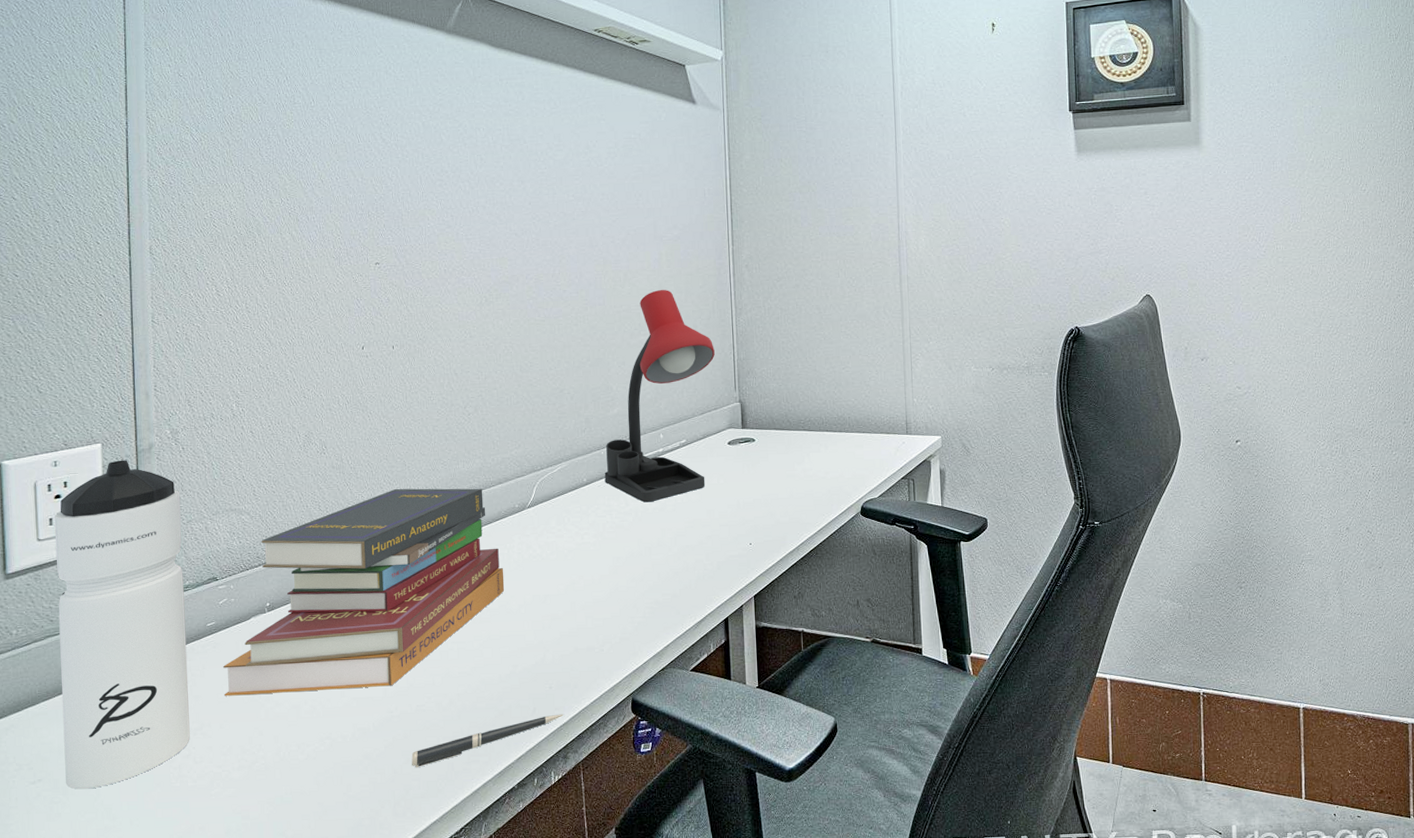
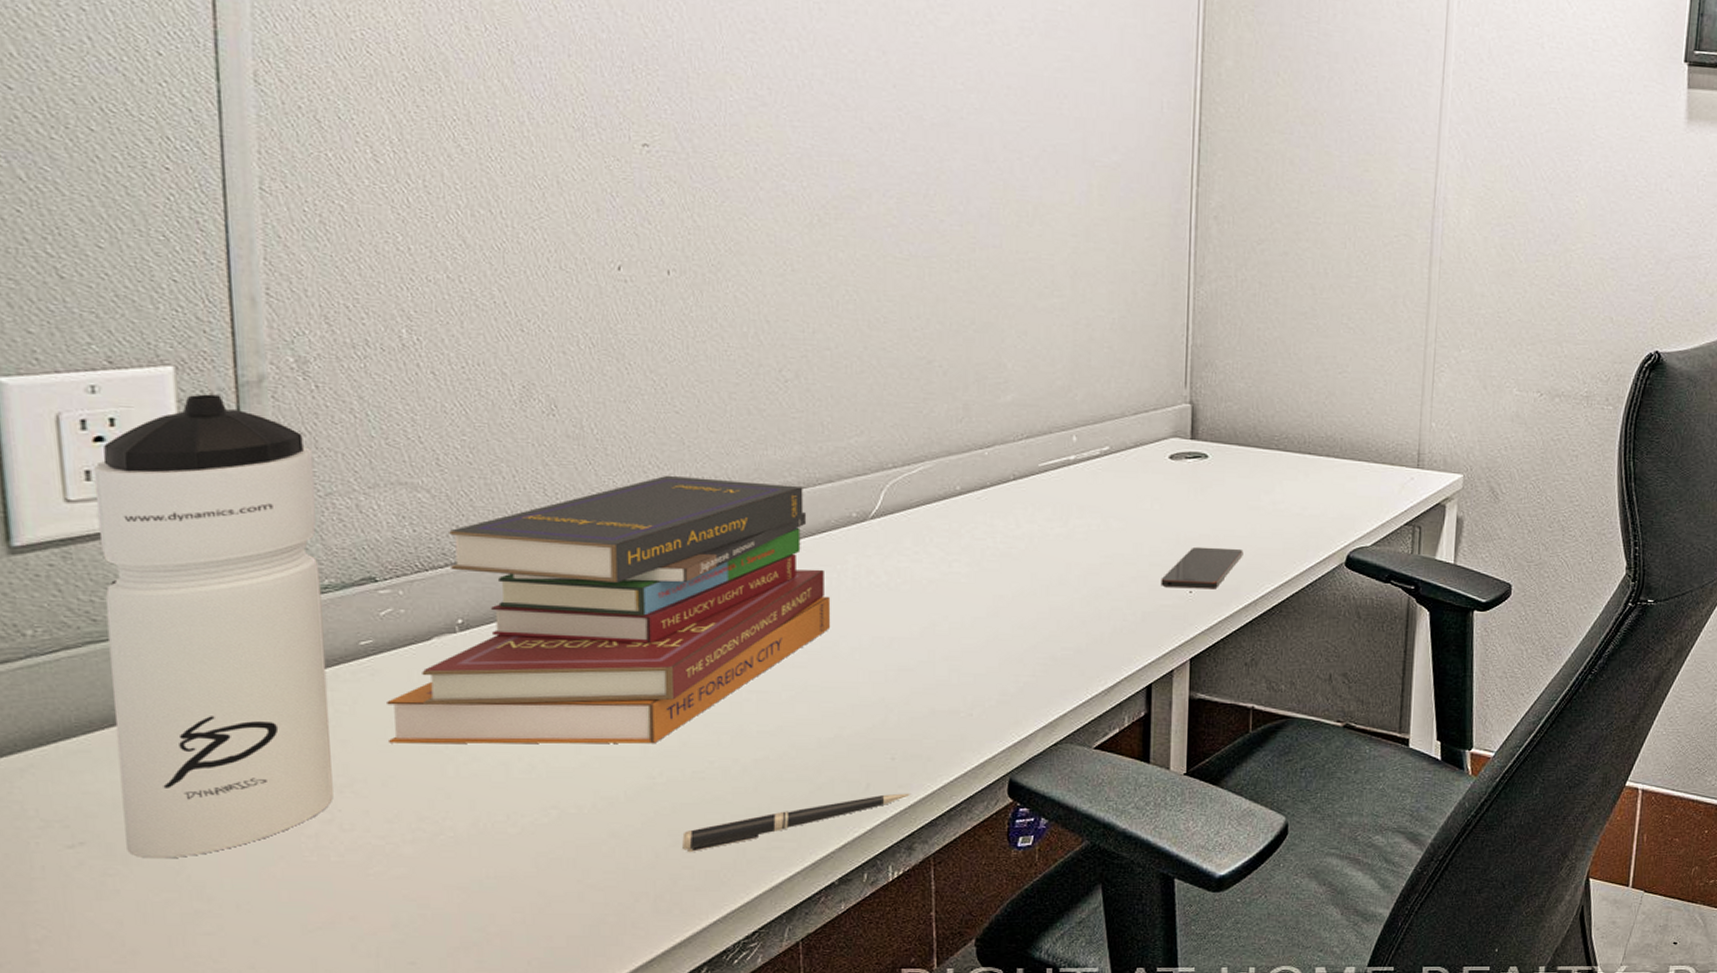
desk lamp: present [604,290,715,503] -> none [987,236,1160,526]
phone: none [728,508,786,541] -> present [1160,546,1244,590]

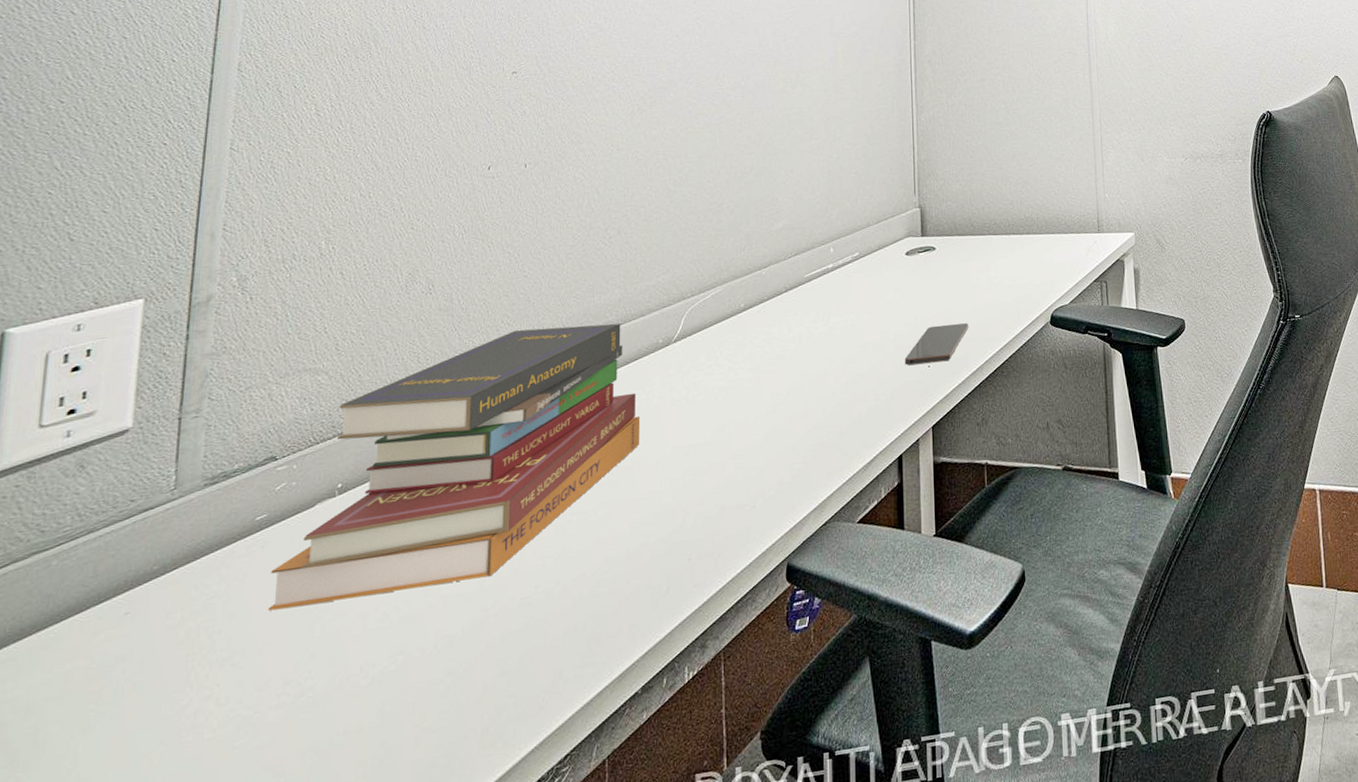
water bottle: present [94,394,334,859] -> none [29,317,241,762]
pen: present [682,793,912,853] -> none [508,591,705,681]

